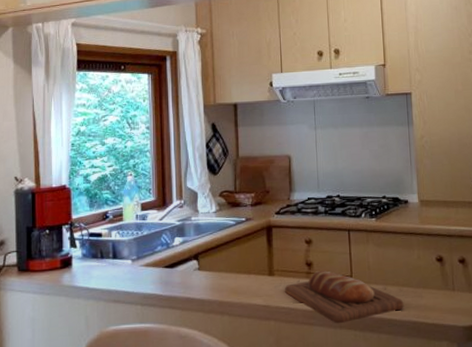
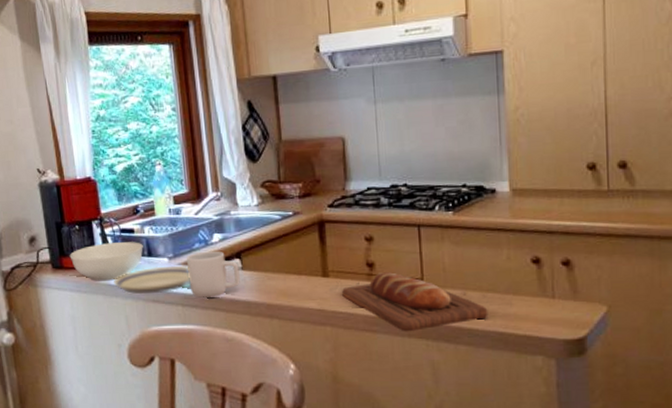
bowl: none [36,245,109,283] -> present [69,242,144,281]
plate: none [78,266,151,295] -> present [114,265,191,295]
mug: none [149,253,196,298] -> present [187,251,240,299]

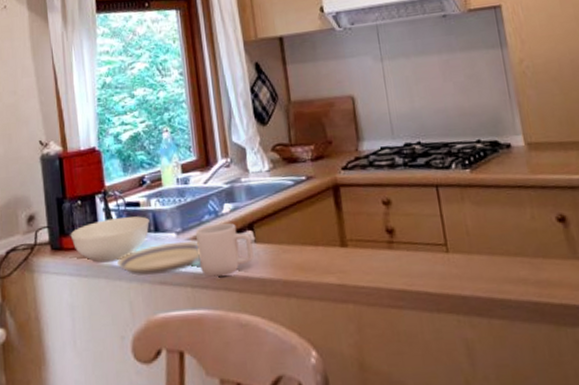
bread loaf: present [342,272,488,332] -> none [362,238,520,307]

